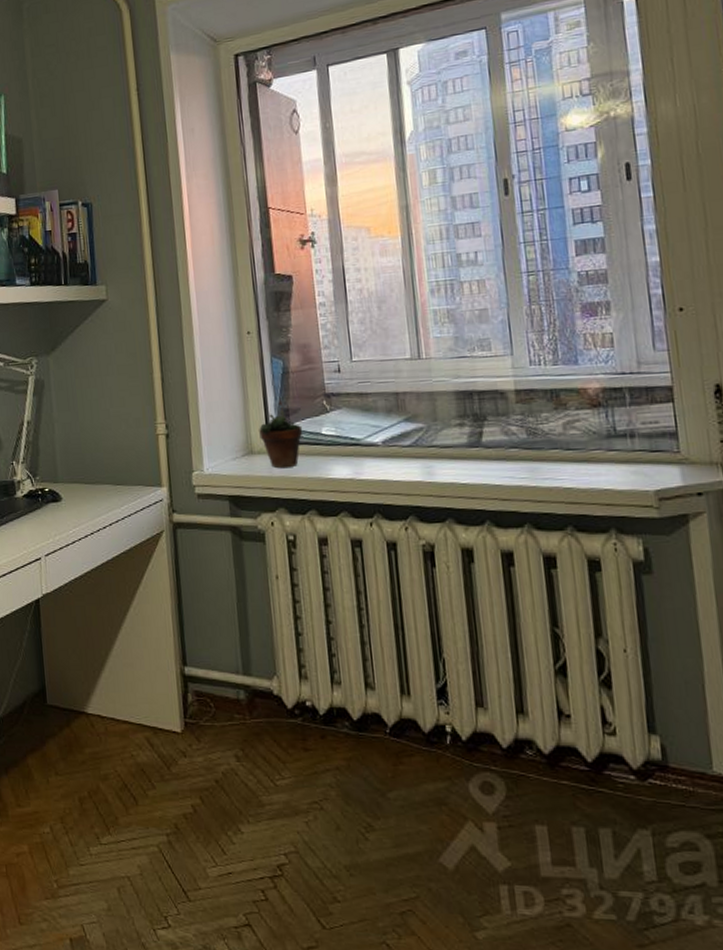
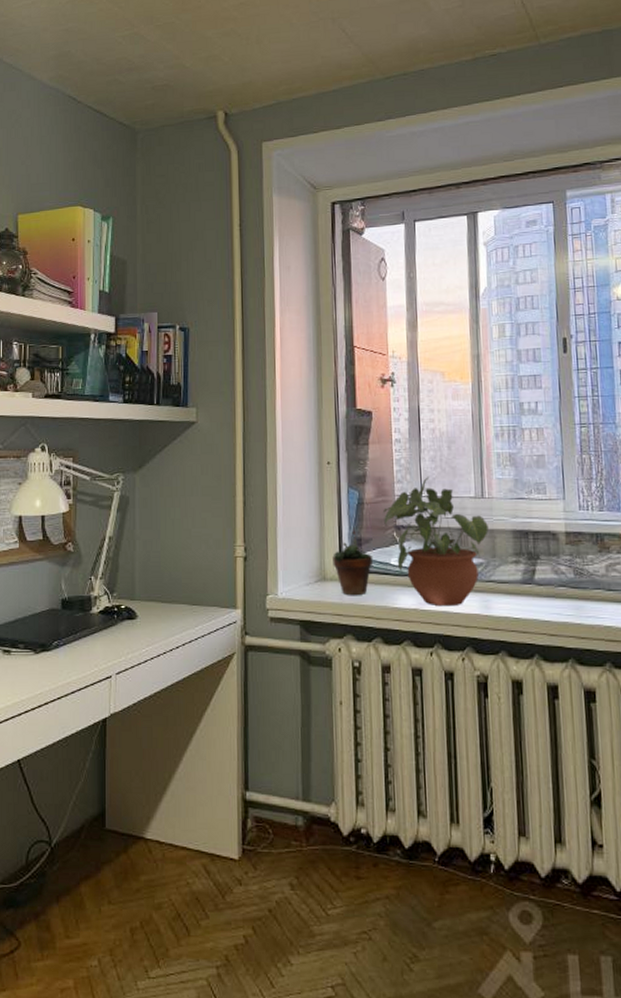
potted plant: none [311,340,428,475] -> present [383,477,488,607]

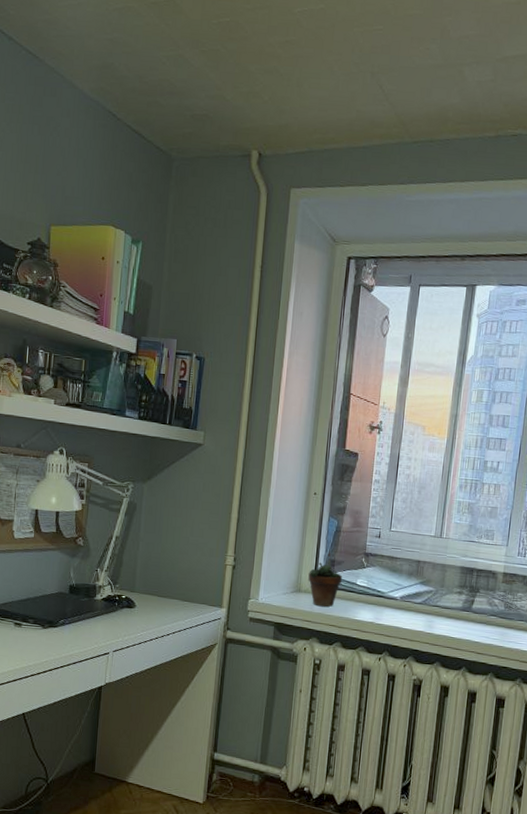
potted plant: present [383,477,488,607] -> none [356,515,442,623]

